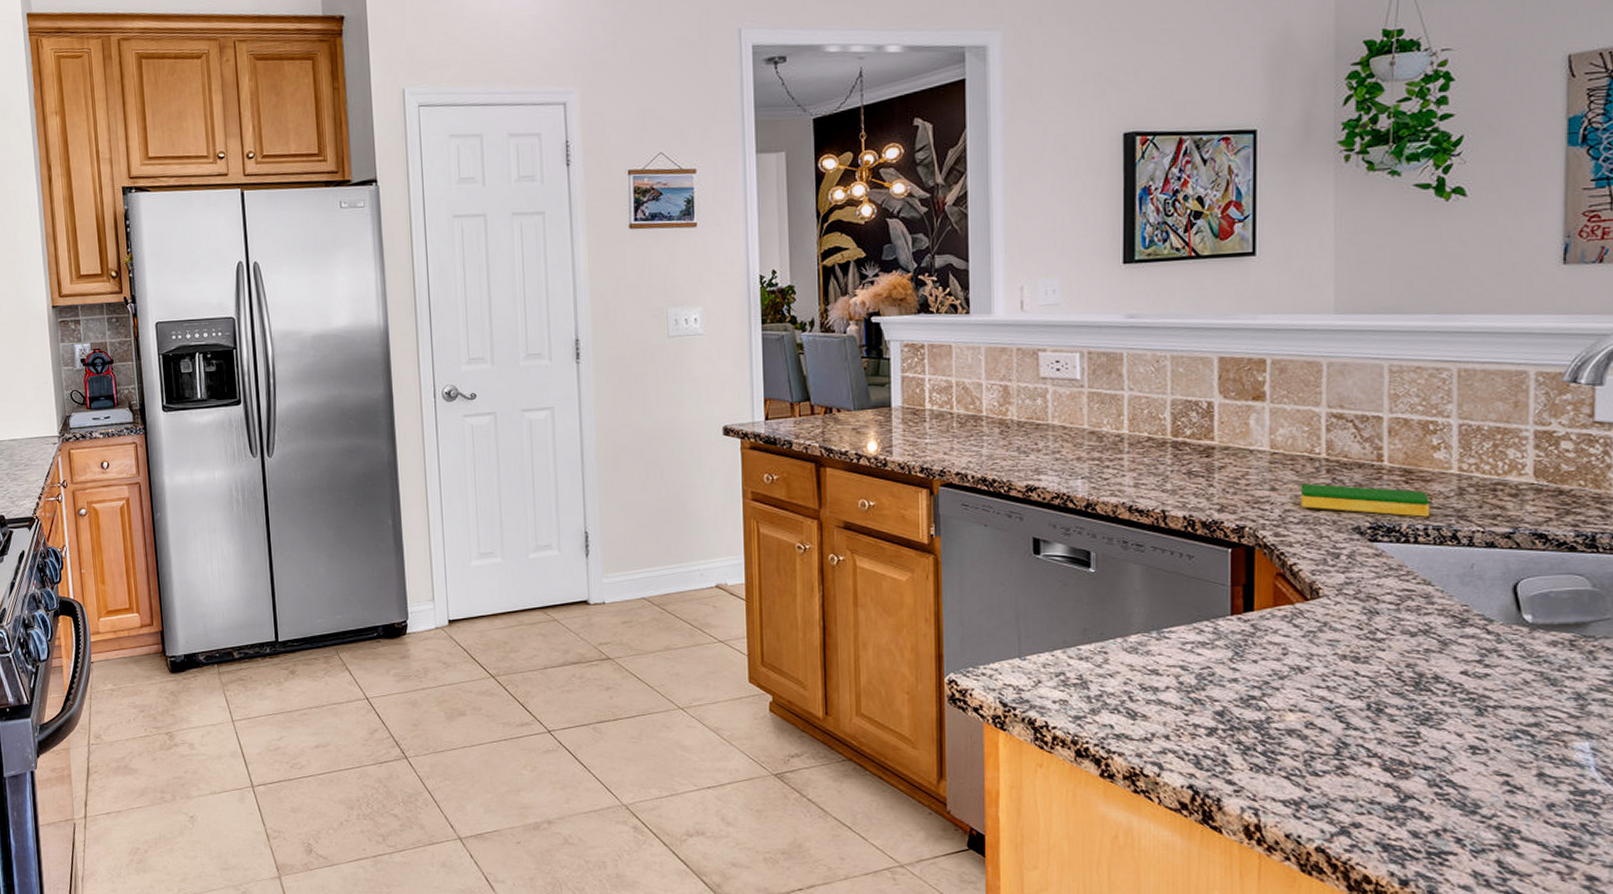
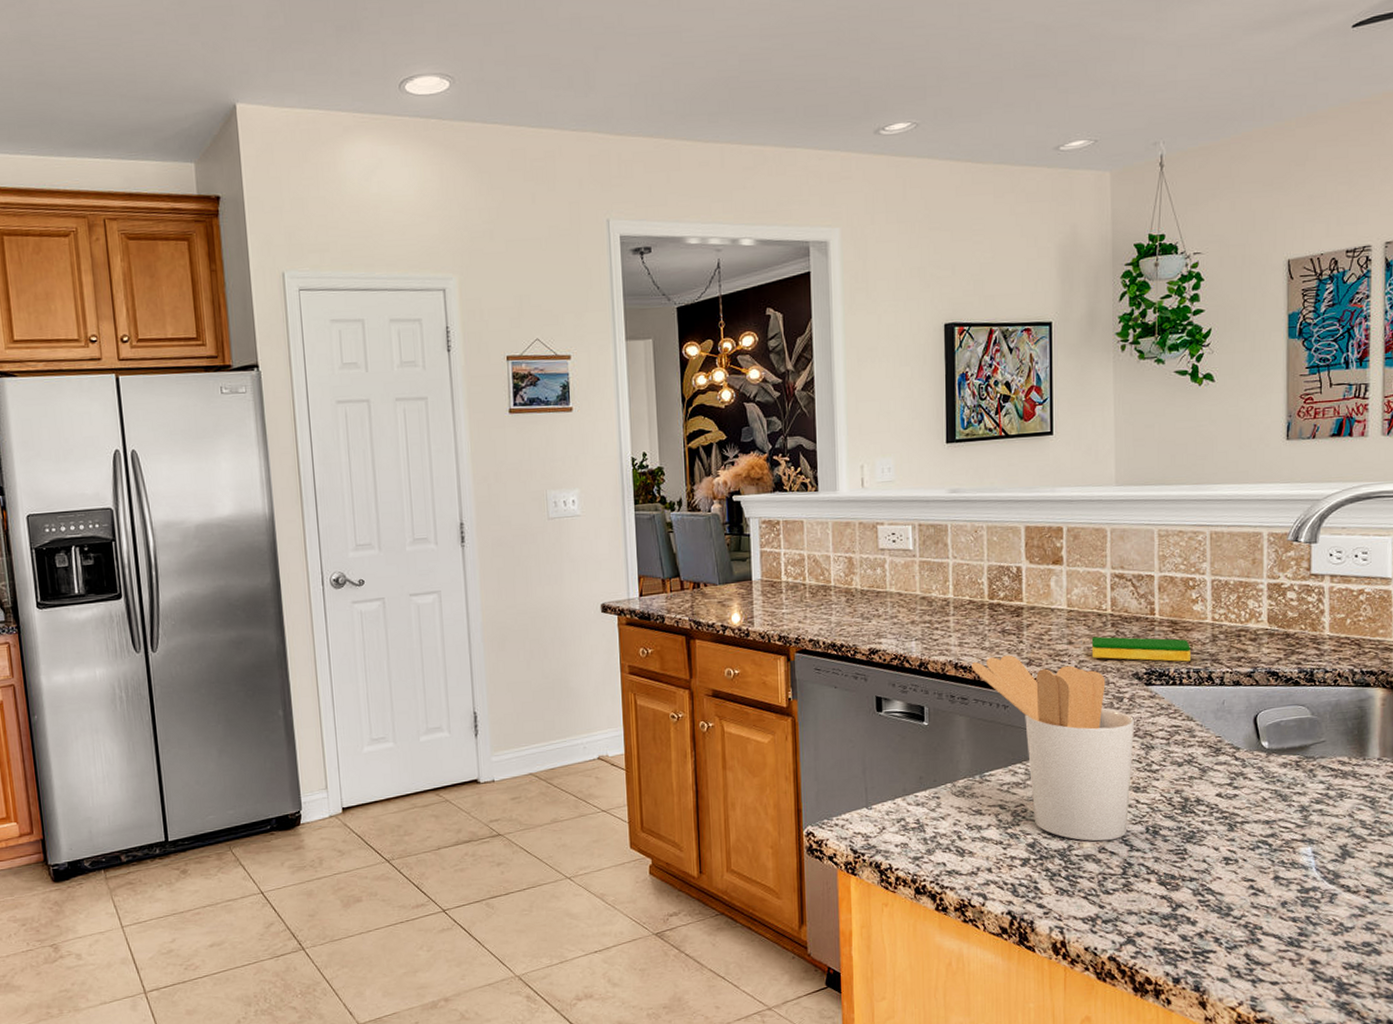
utensil holder: none [1149,499,1355,715] -> present [971,655,1135,842]

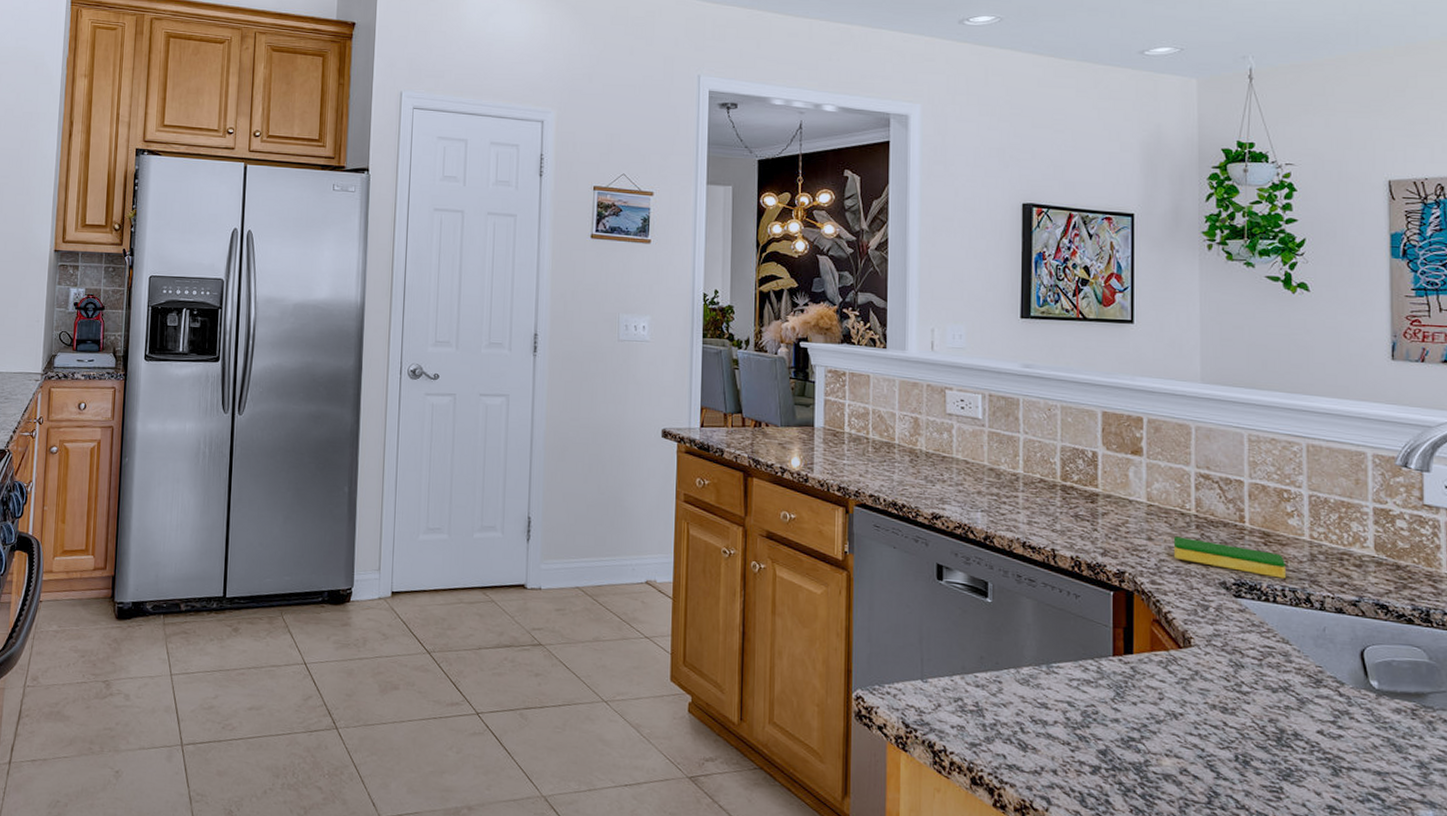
utensil holder: present [971,655,1135,842] -> none [1041,541,1222,763]

